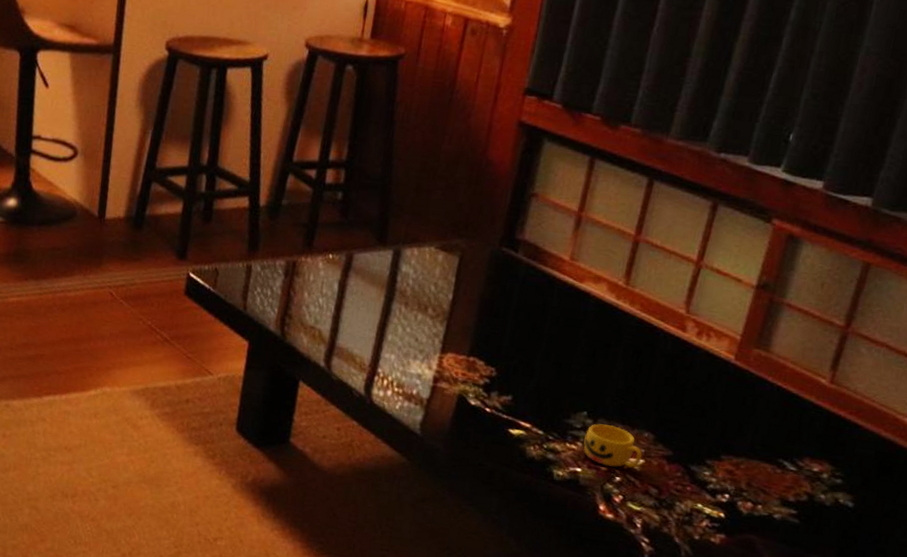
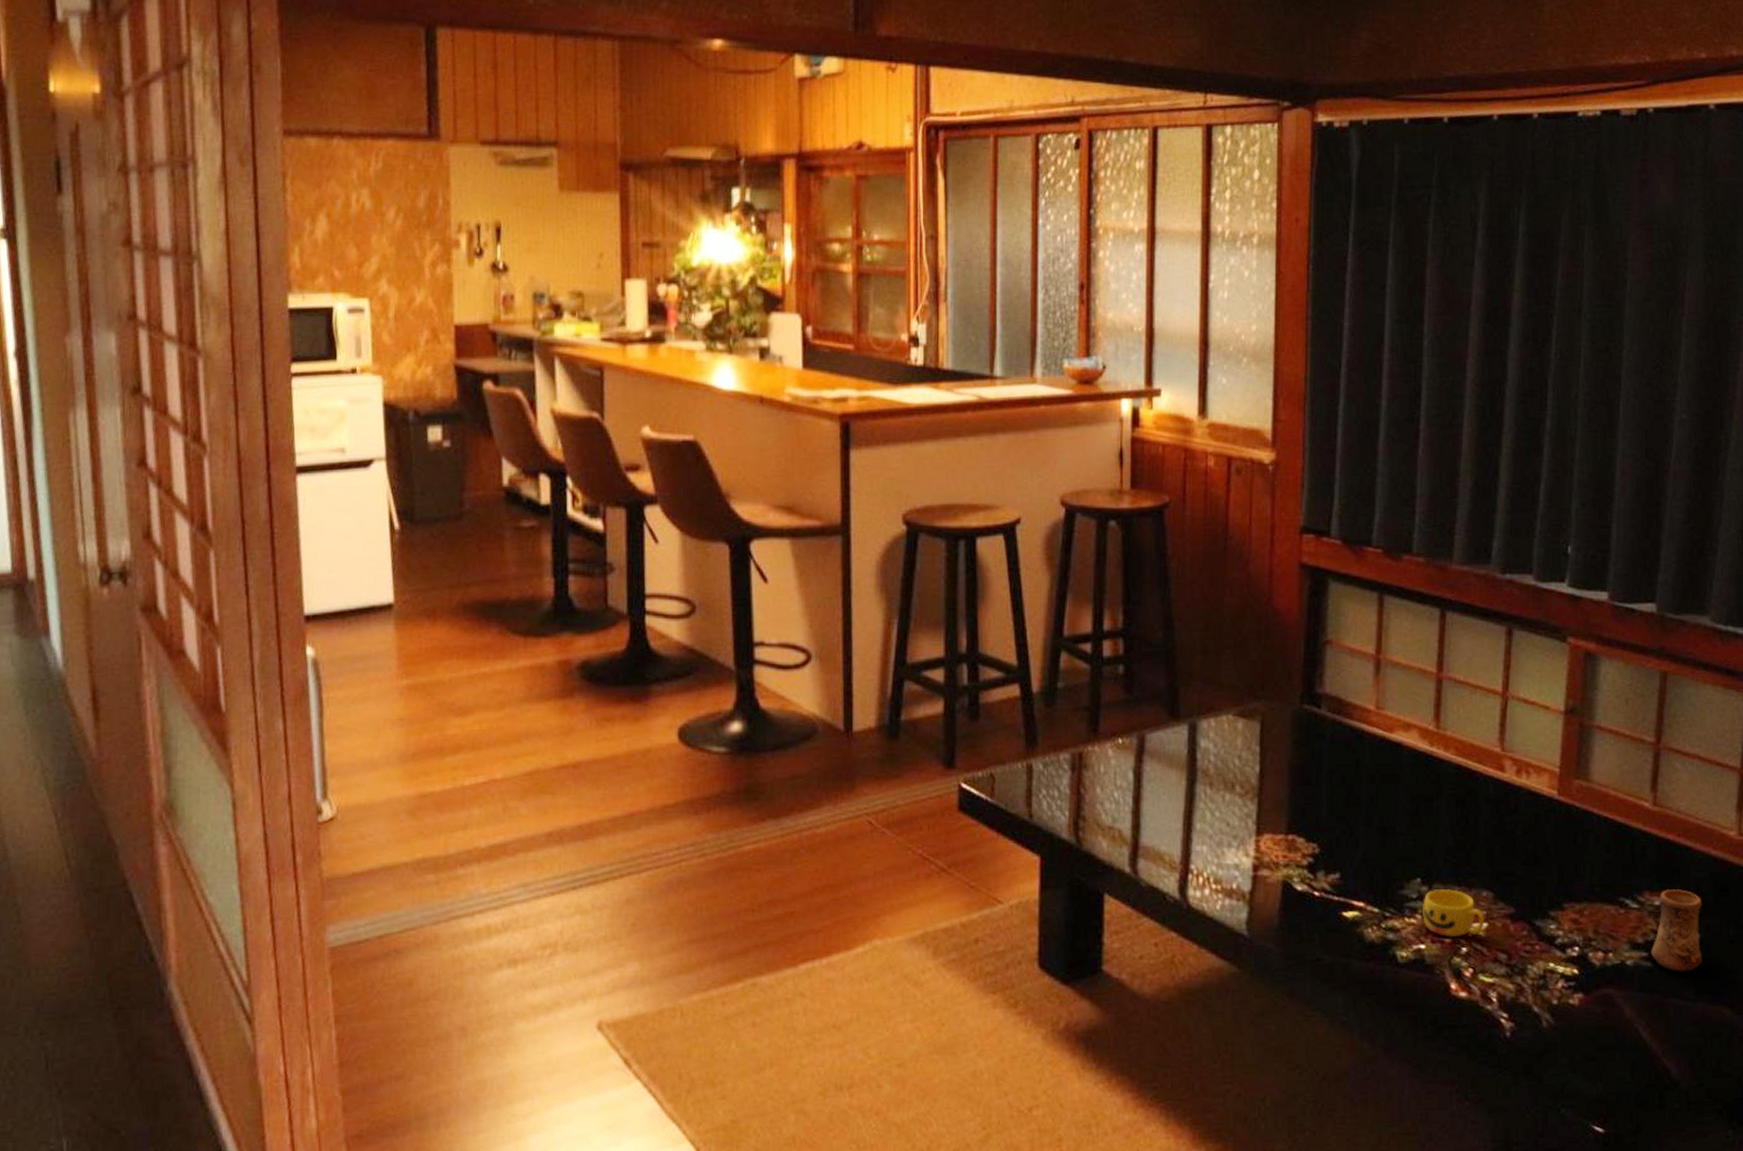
cup: none [800,459,863,535] -> present [1651,889,1703,972]

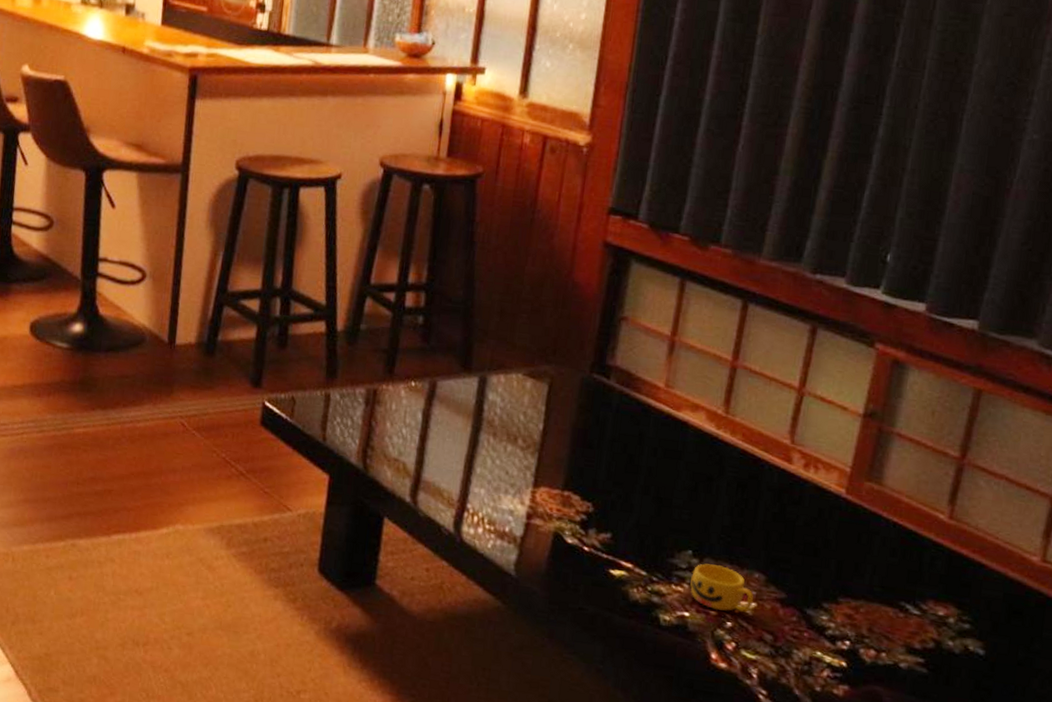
cup: present [1651,889,1703,972] -> none [927,602,992,686]

